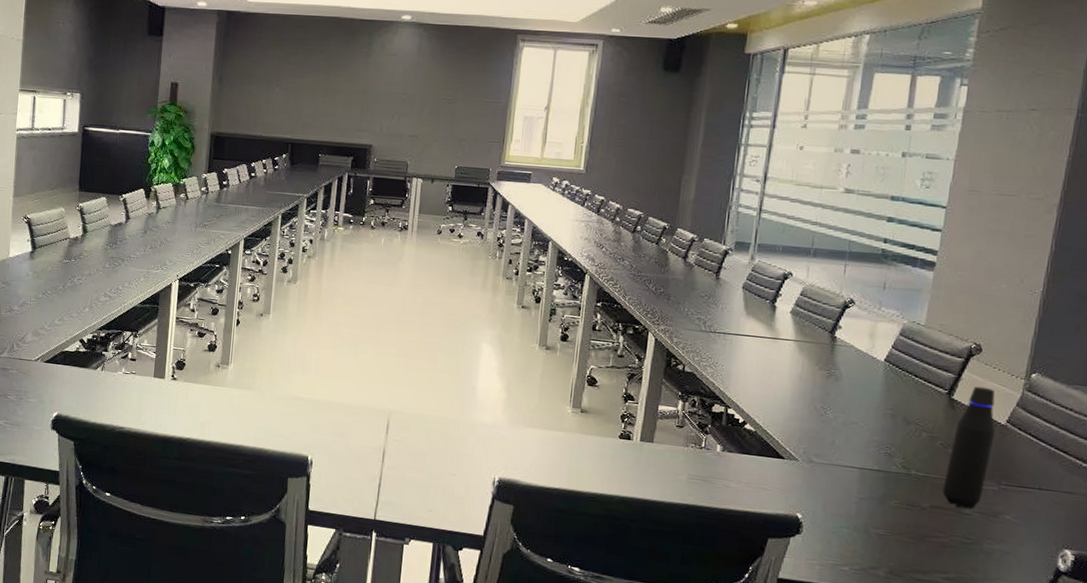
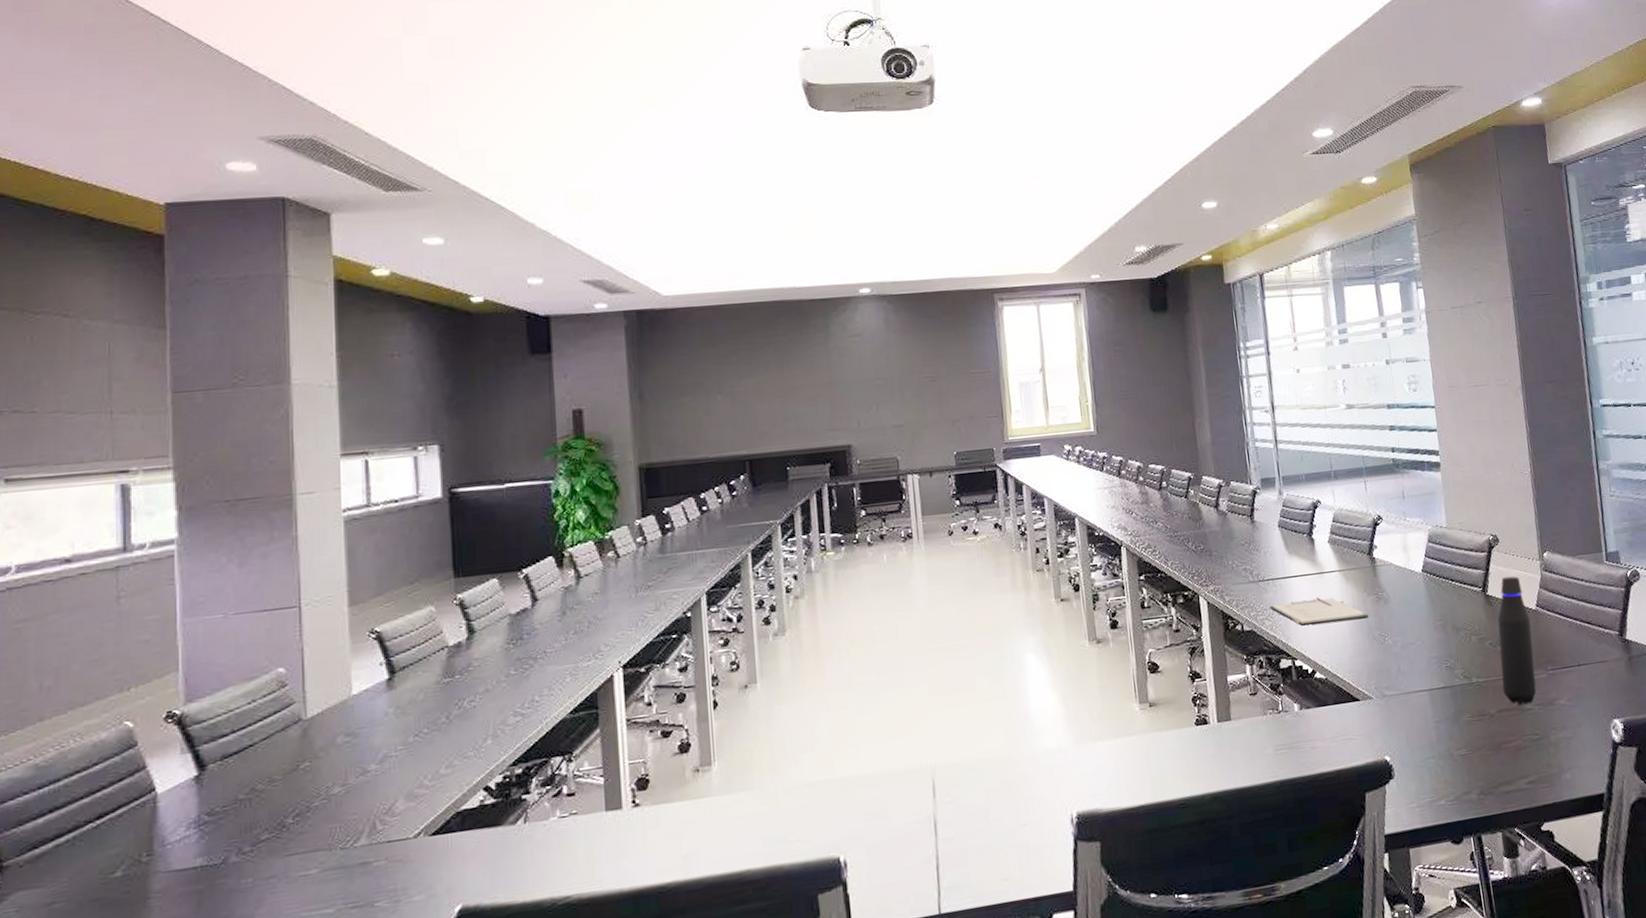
clipboard: none [715,355,815,389] -> present [1270,597,1369,626]

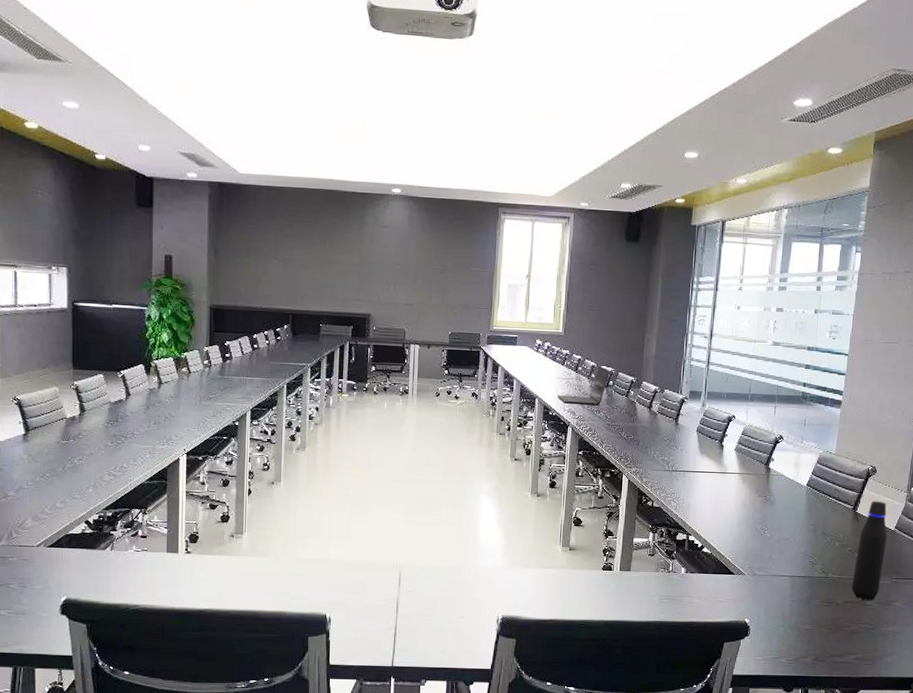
laptop: none [1101,465,1161,519] -> present [557,366,610,406]
clipboard: present [1270,597,1369,626] -> none [677,491,755,514]

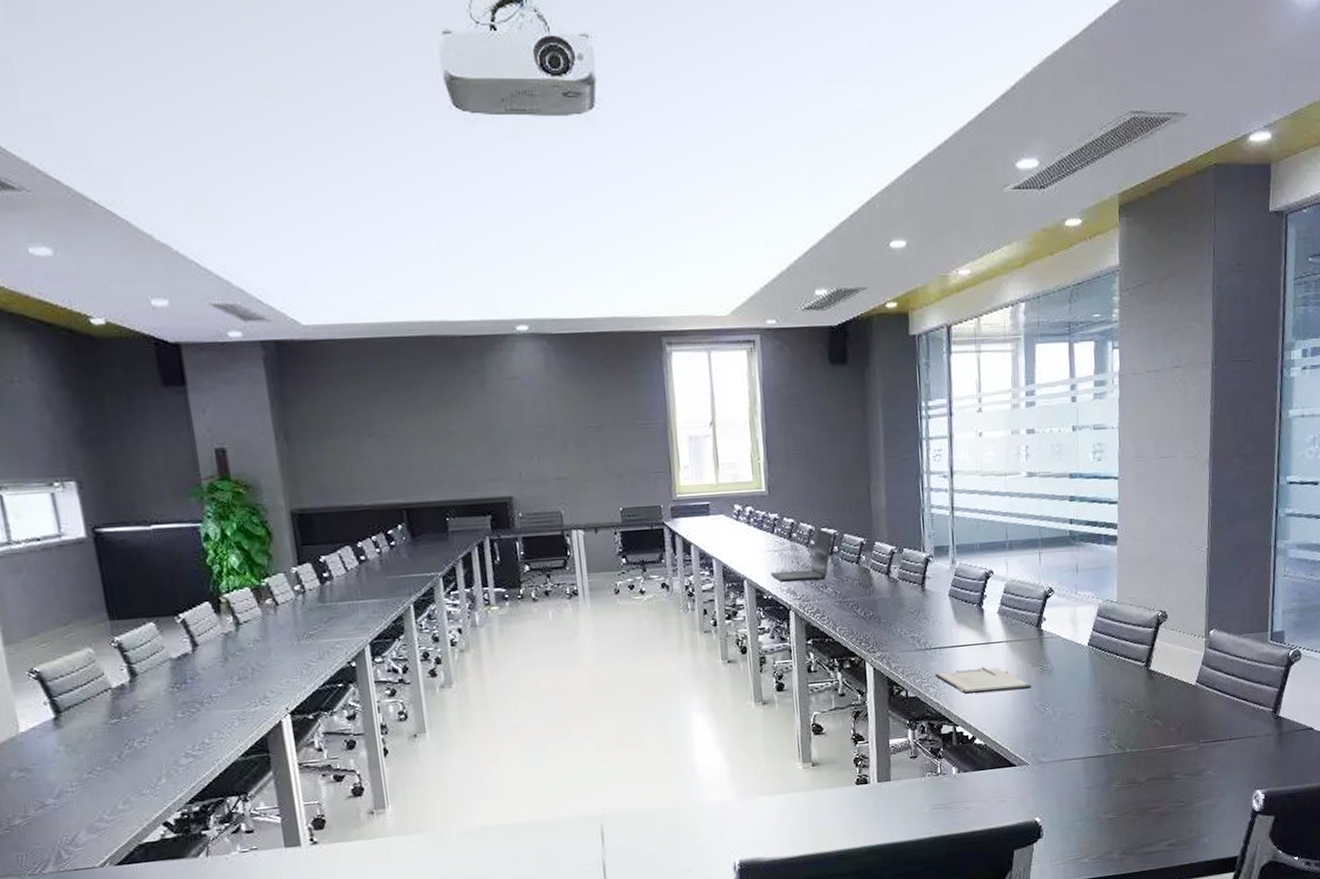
clipboard: none [677,491,755,514] -> present [935,667,1032,694]
water bottle: present [851,500,888,601] -> none [1154,652,1189,775]

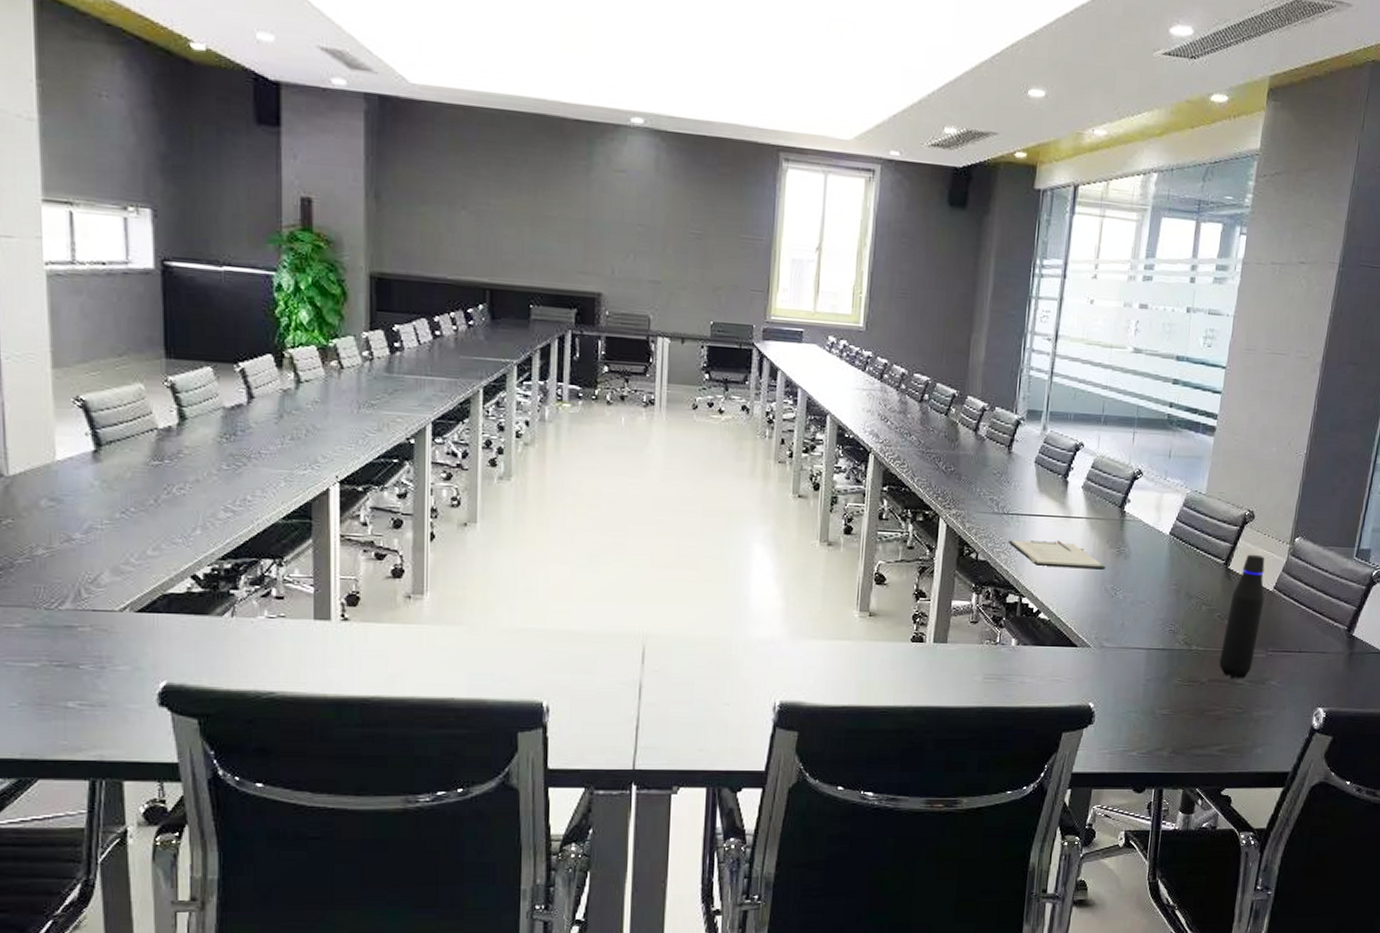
laptop: present [771,529,833,582] -> none [856,374,925,427]
water bottle: none [1154,652,1189,775] -> present [1219,554,1265,679]

